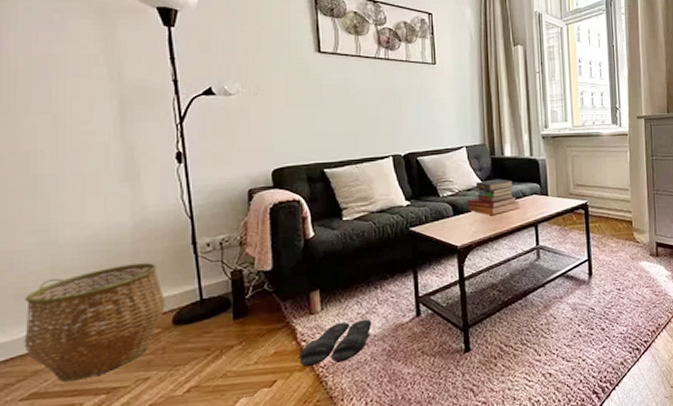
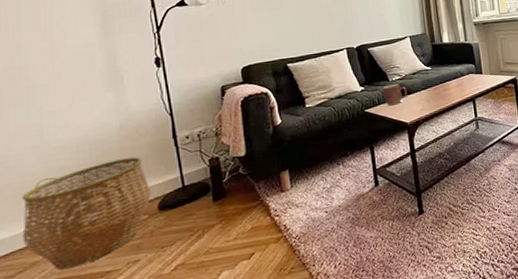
slippers: present [300,319,371,366] -> none [274,192,336,238]
mug: none [431,200,460,225] -> present [382,83,408,106]
books: present [468,179,520,216] -> none [414,62,459,95]

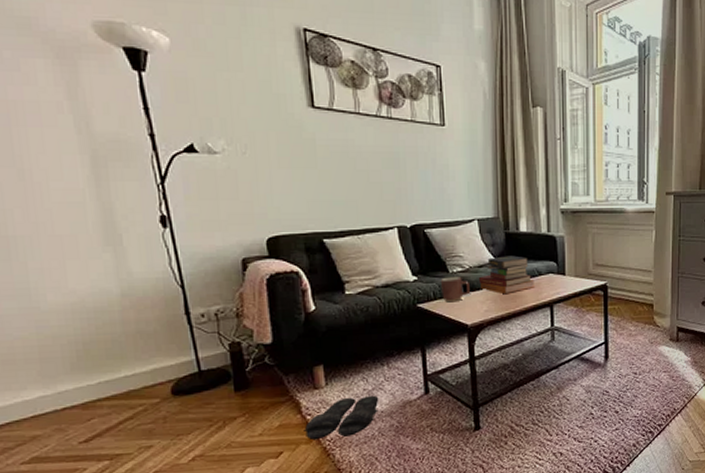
basket: present [22,157,151,270] -> none [13,332,163,448]
slippers: none [274,192,336,238] -> present [305,395,378,439]
books: none [414,62,459,95] -> present [479,255,535,295]

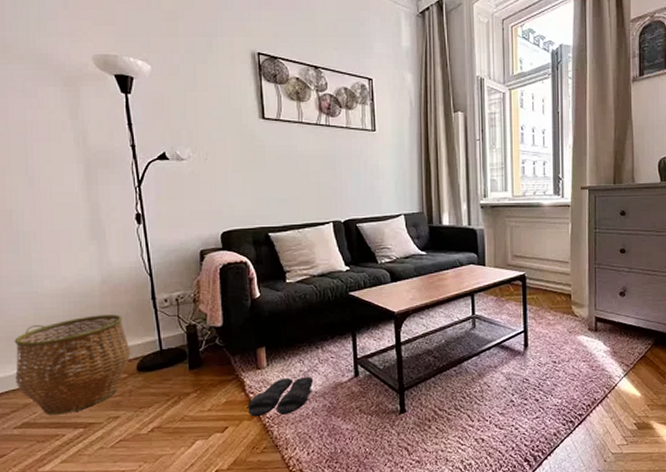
basket: none [13,332,163,448] -> present [14,314,131,415]
mug: present [440,277,471,303] -> none [370,267,398,291]
books: present [479,255,535,295] -> none [405,247,456,284]

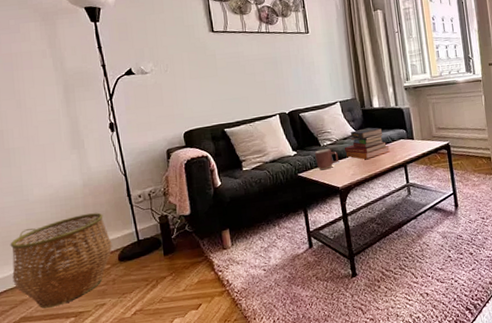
slippers: present [248,376,313,416] -> none [218,251,274,292]
mug: none [370,267,398,291] -> present [314,148,339,170]
books: none [405,247,456,284] -> present [345,127,390,160]

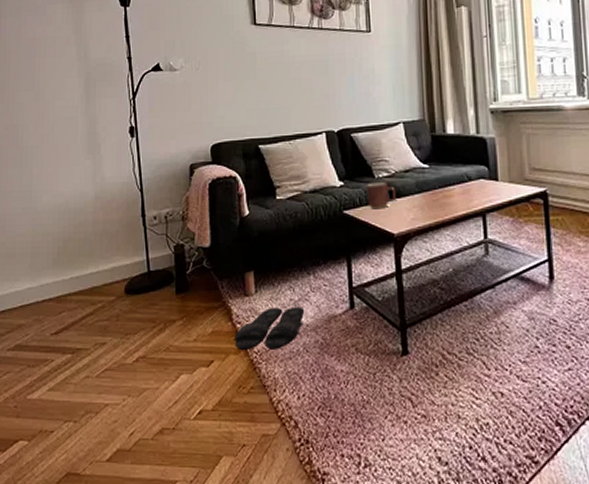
basket: present [10,212,112,308] -> none [12,232,120,338]
slippers: none [218,251,274,292] -> present [235,306,304,350]
books: present [345,127,390,160] -> none [405,159,464,202]

